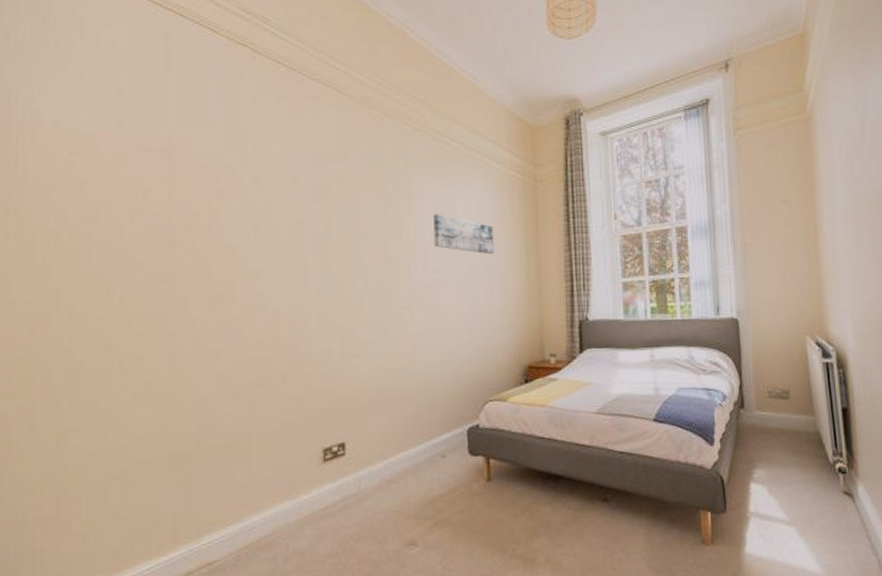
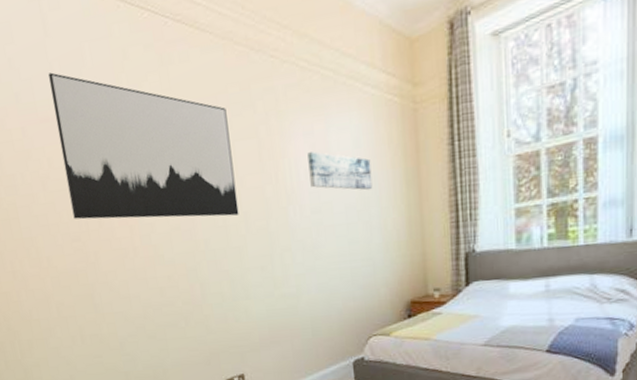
wall art: none [162,106,358,269] -> present [48,72,239,220]

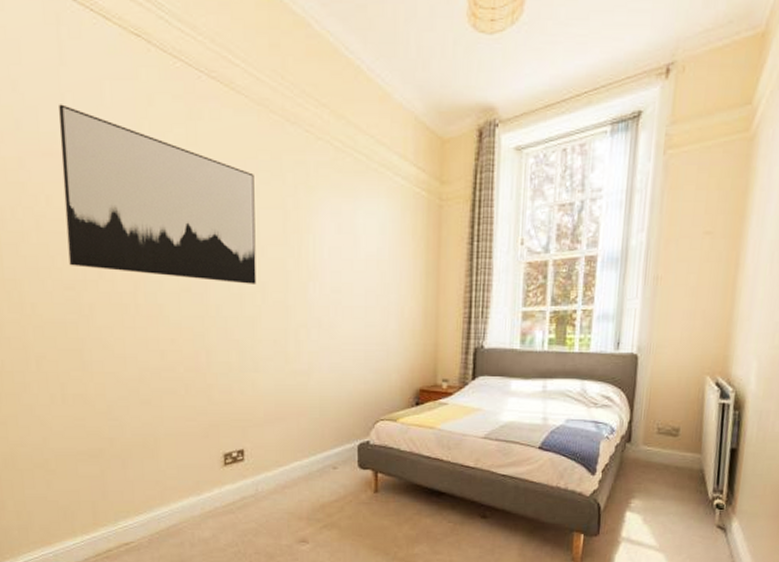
wall art: present [307,151,373,191] -> none [333,231,394,277]

